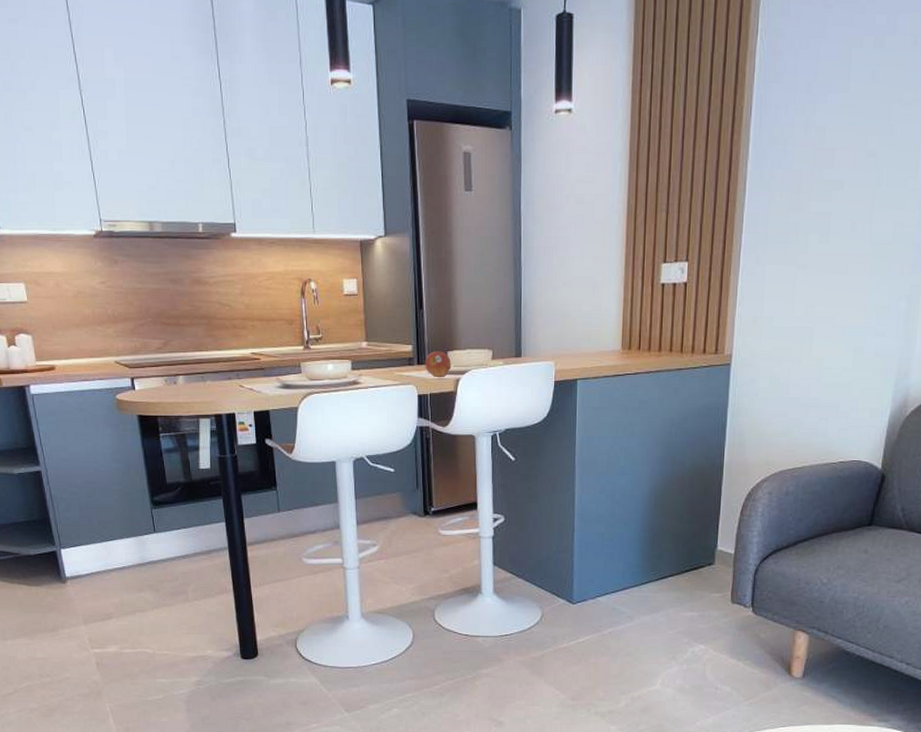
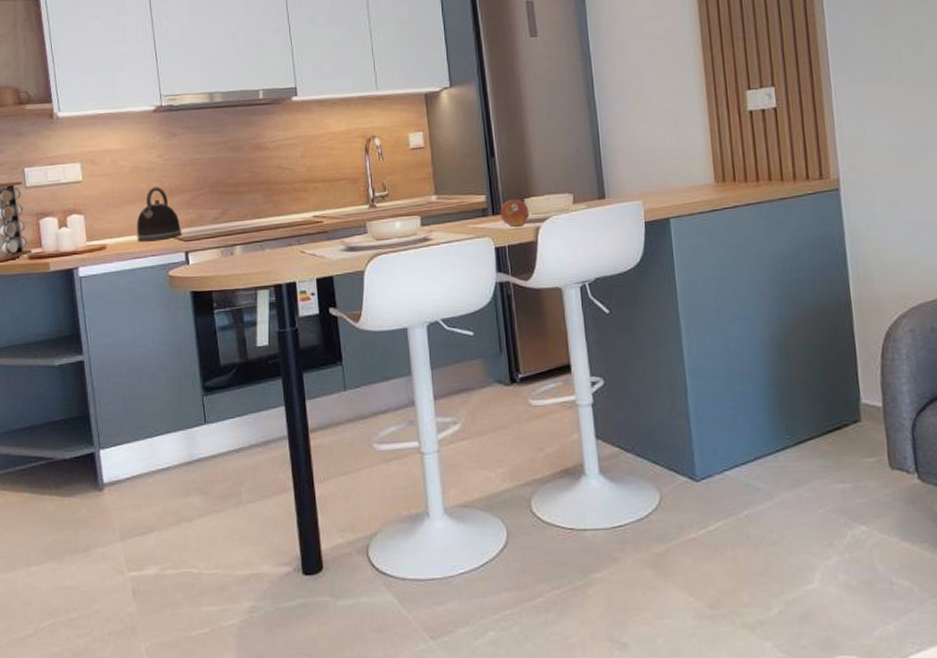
kettle: none [83,313,127,366] -> present [136,187,182,242]

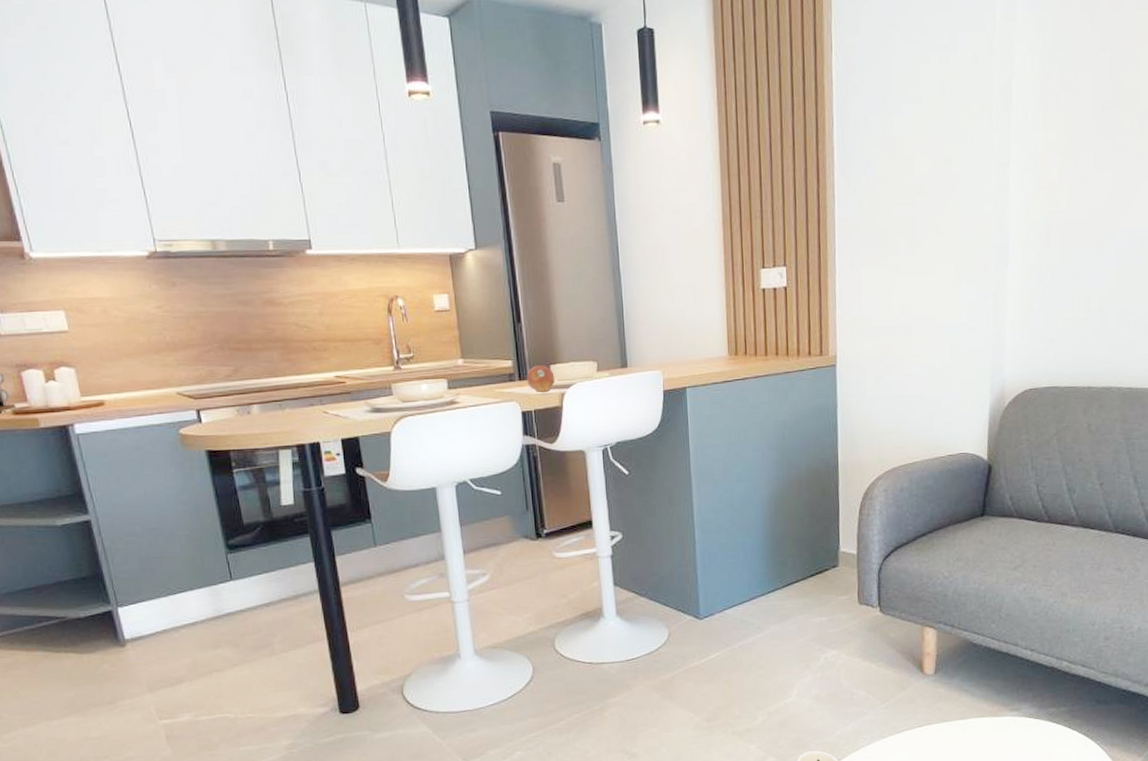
kettle: present [136,187,182,242] -> none [138,340,191,399]

